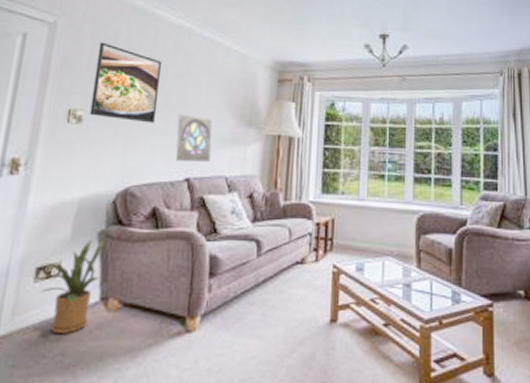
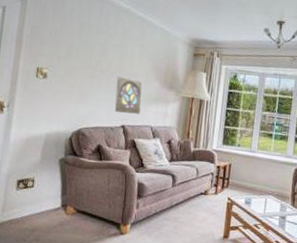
house plant: present [40,239,104,335] -> none [21,163,64,227]
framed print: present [89,42,163,123] -> none [52,16,106,82]

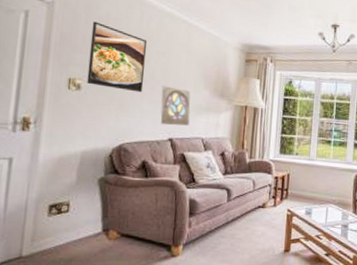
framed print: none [52,16,106,82] -> present [87,21,148,93]

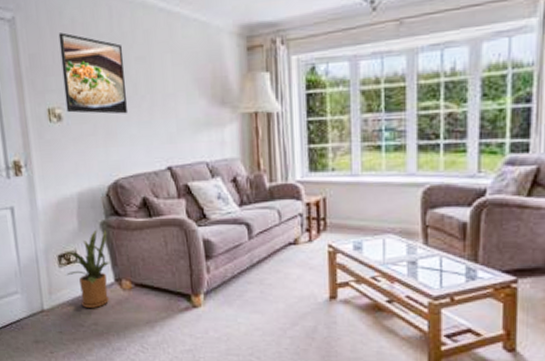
house plant: none [53,184,104,256] -> present [64,229,110,309]
wall ornament: present [160,86,191,126] -> none [148,100,188,151]

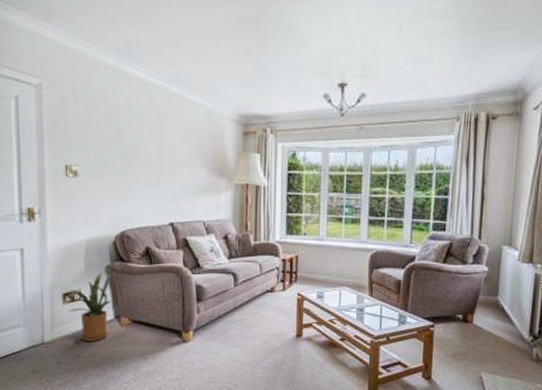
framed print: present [58,32,129,115] -> none [81,102,139,176]

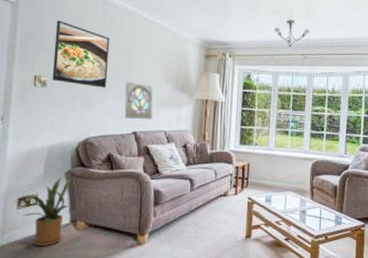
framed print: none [81,102,139,176] -> present [52,20,110,88]
wall ornament: none [158,167,189,209] -> present [124,81,153,119]

